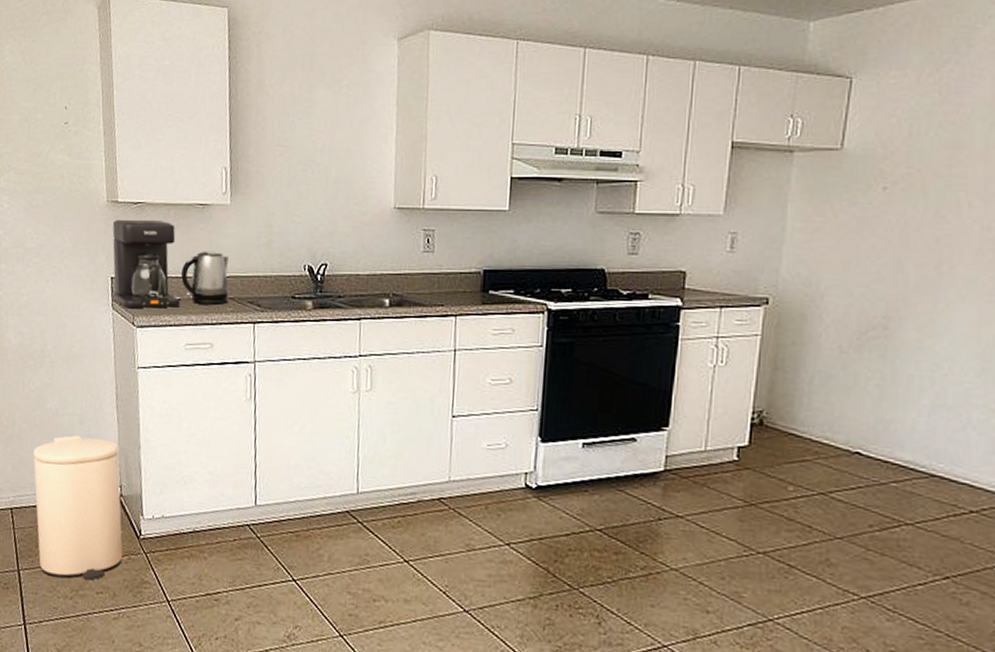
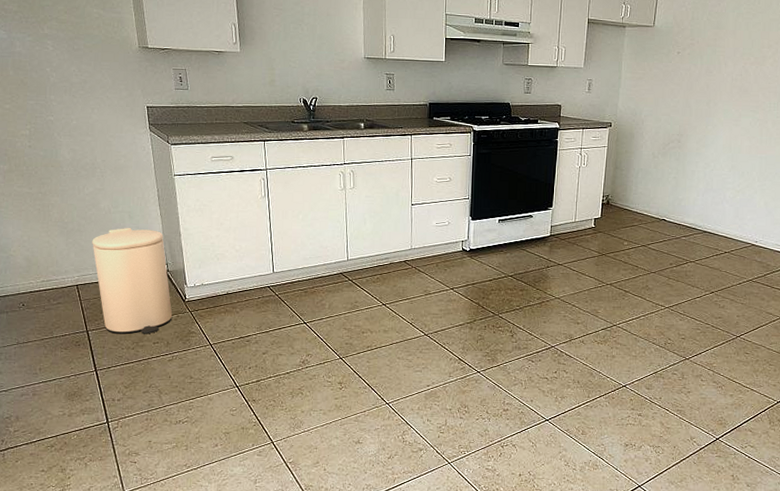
coffee maker: present [112,219,180,309] -> none [144,61,205,131]
kettle: present [181,251,229,306] -> none [205,87,243,128]

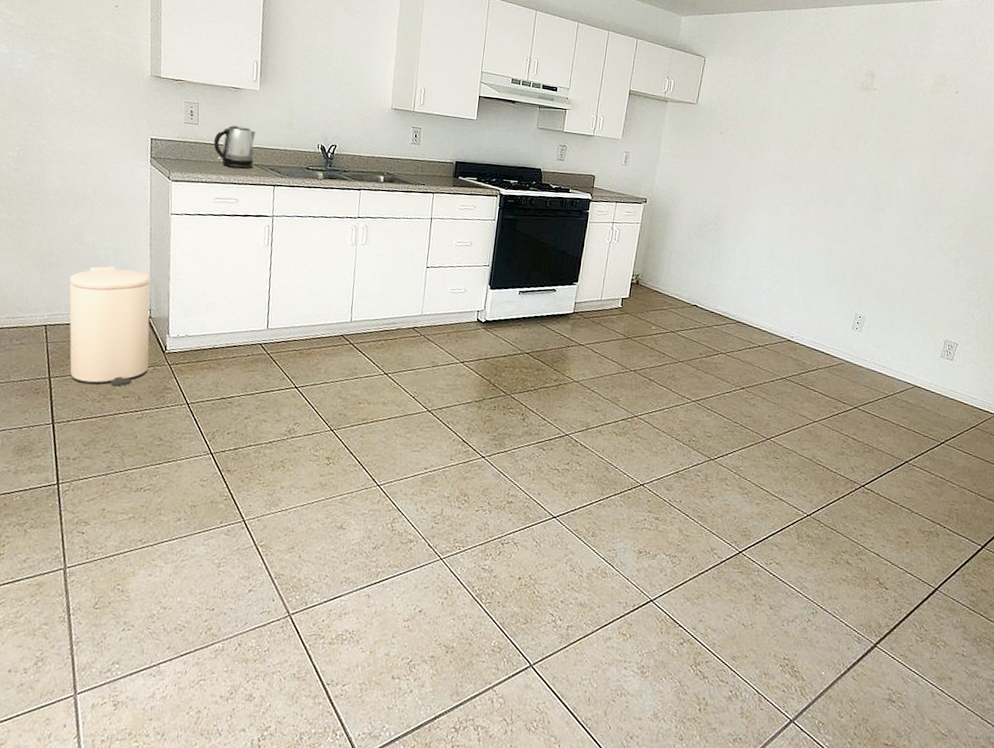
kettle: none [205,87,243,128] -> present [214,125,256,169]

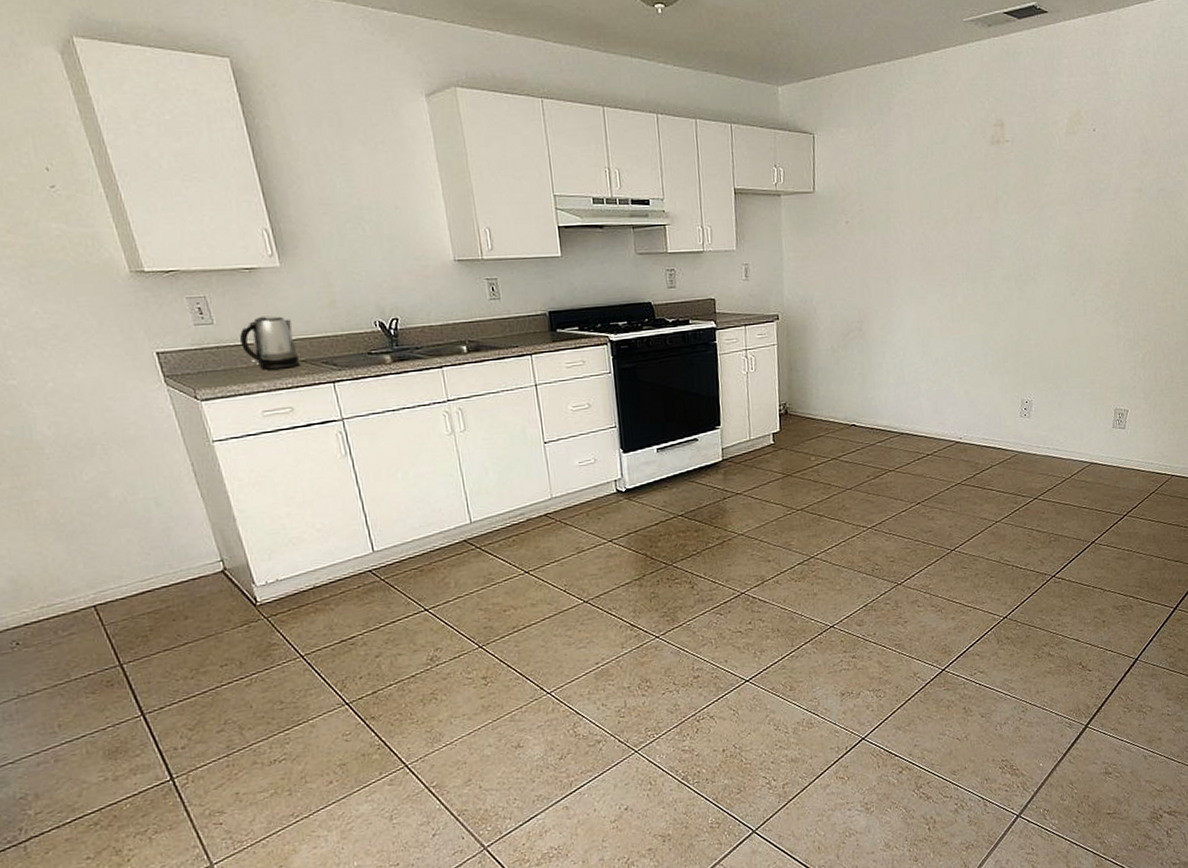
pedal bin: present [69,266,151,387] -> none [106,517,242,663]

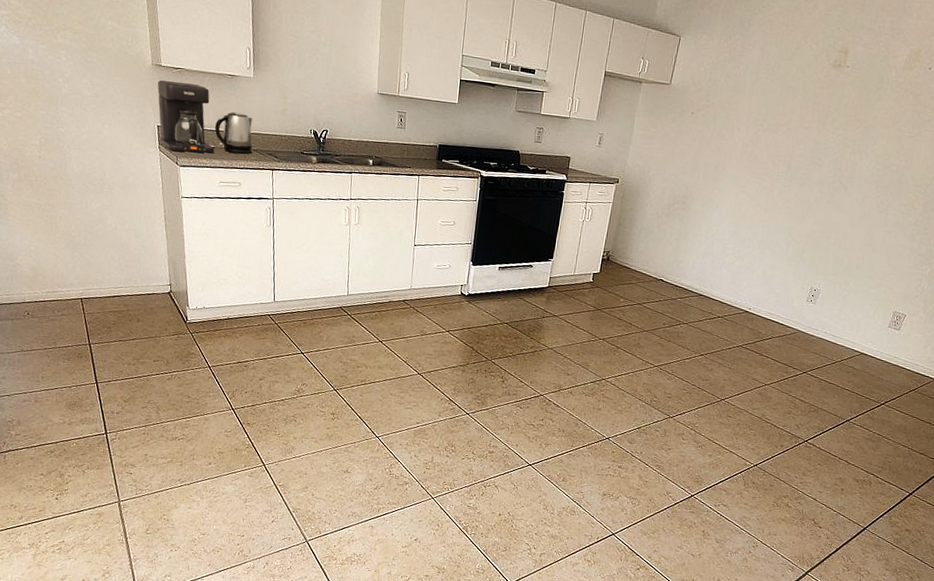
coffee maker: none [143,288,247,383] -> present [157,80,215,154]

